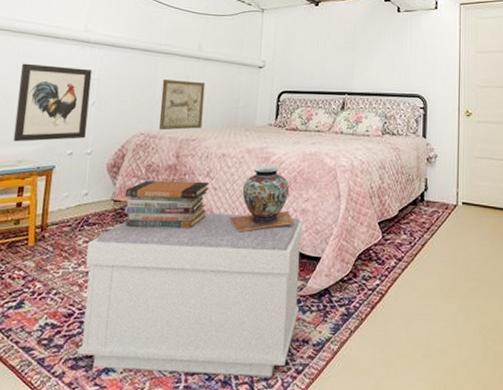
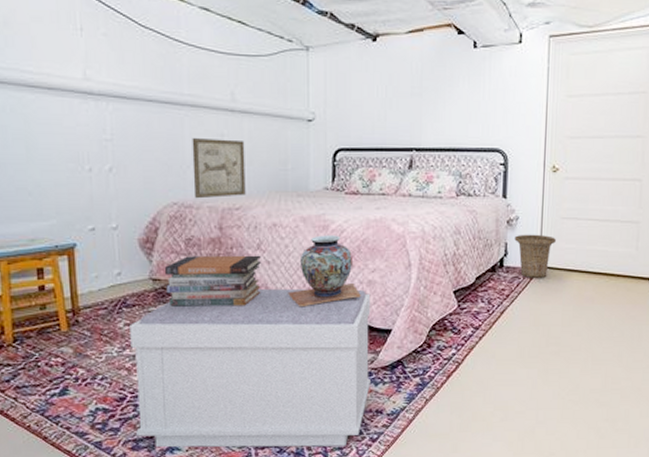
wall art: present [13,63,92,142] -> none [12,122,108,218]
basket: none [434,171,471,213] -> present [514,234,556,278]

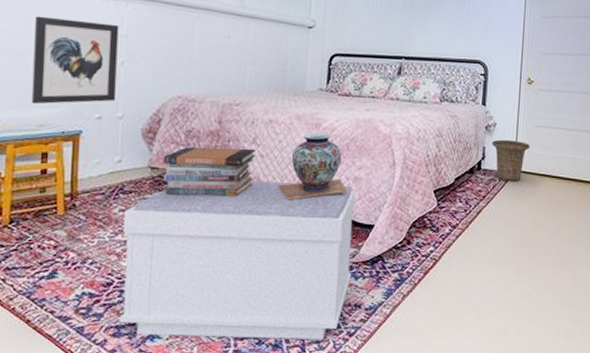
wall art: none [12,122,108,218] -> present [31,16,119,105]
wall art: present [192,138,246,199] -> none [198,38,249,94]

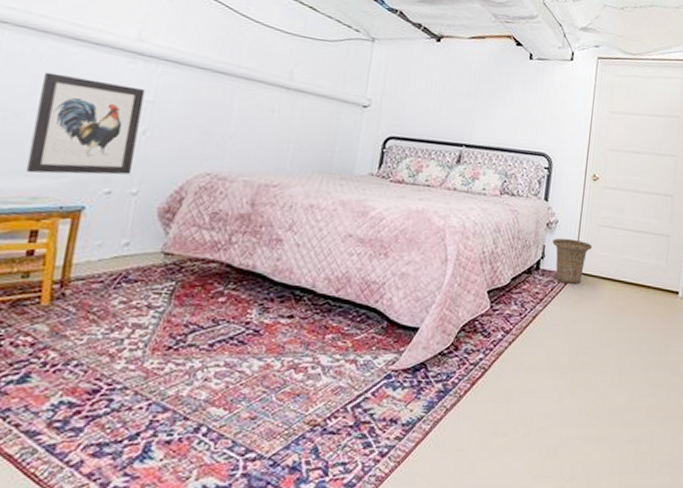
bench: present [119,181,356,339] -> none [102,273,402,461]
book stack: present [163,147,255,197] -> none [177,231,291,291]
decorative vase: present [278,132,347,200] -> none [313,221,392,297]

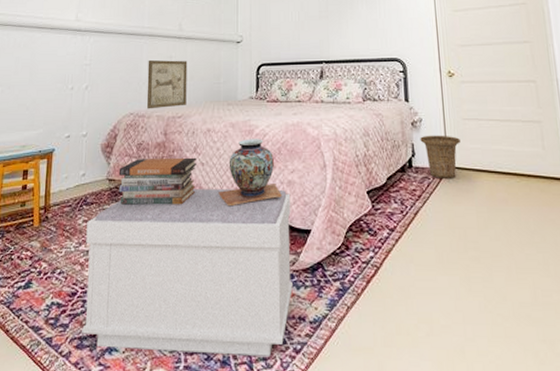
wall art: present [25,72,145,175] -> none [17,54,84,128]
bench: none [102,273,402,461] -> present [82,189,293,356]
book stack: none [177,231,291,291] -> present [118,157,197,205]
wall art: none [231,110,295,173] -> present [146,60,188,109]
decorative vase: none [313,221,392,297] -> present [218,139,282,207]

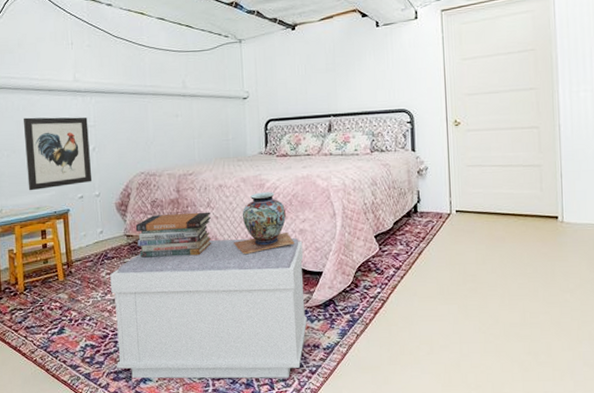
wall art: none [17,54,84,128] -> present [24,117,93,191]
wall art: present [146,60,188,109] -> none [154,118,197,168]
basket: present [420,135,460,178] -> none [425,181,464,221]

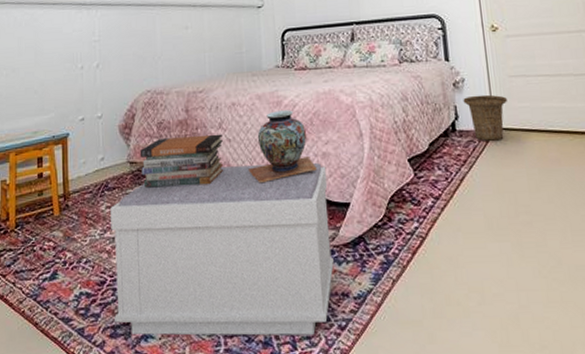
wall art: present [24,117,93,191] -> none [26,31,95,114]
basket: none [425,181,464,221] -> present [463,94,507,141]

